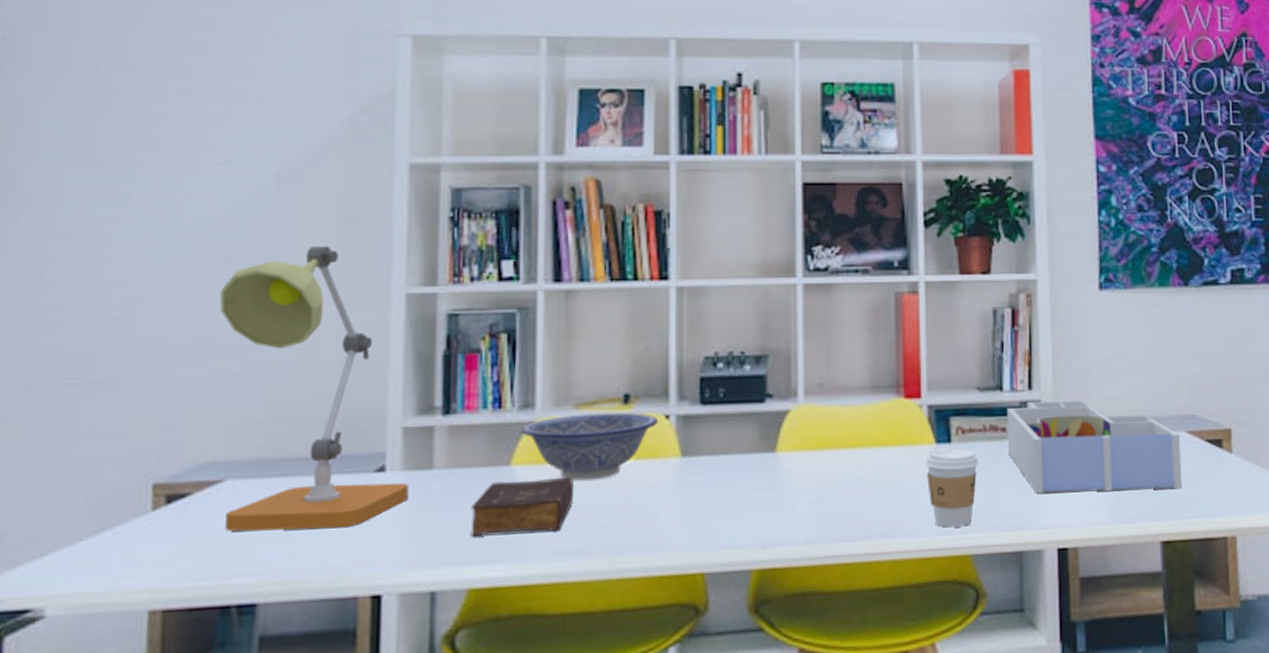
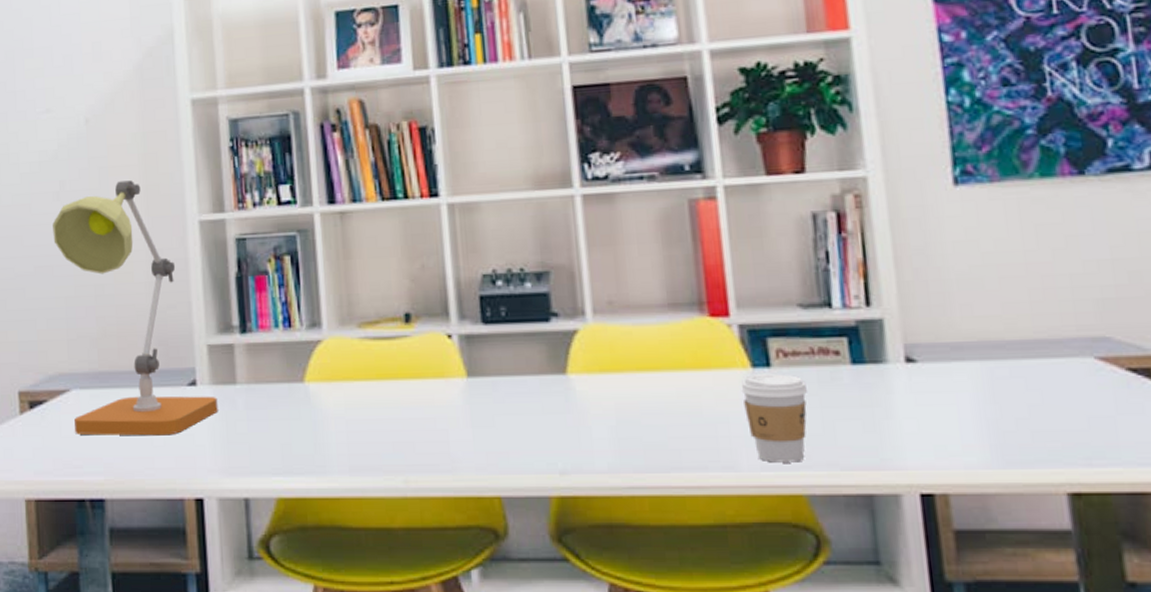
book: present [470,477,573,537] -> none [272,394,365,449]
decorative bowl: present [520,412,658,481] -> none [310,331,441,399]
desk organizer: present [1006,400,1183,494] -> none [838,318,1095,429]

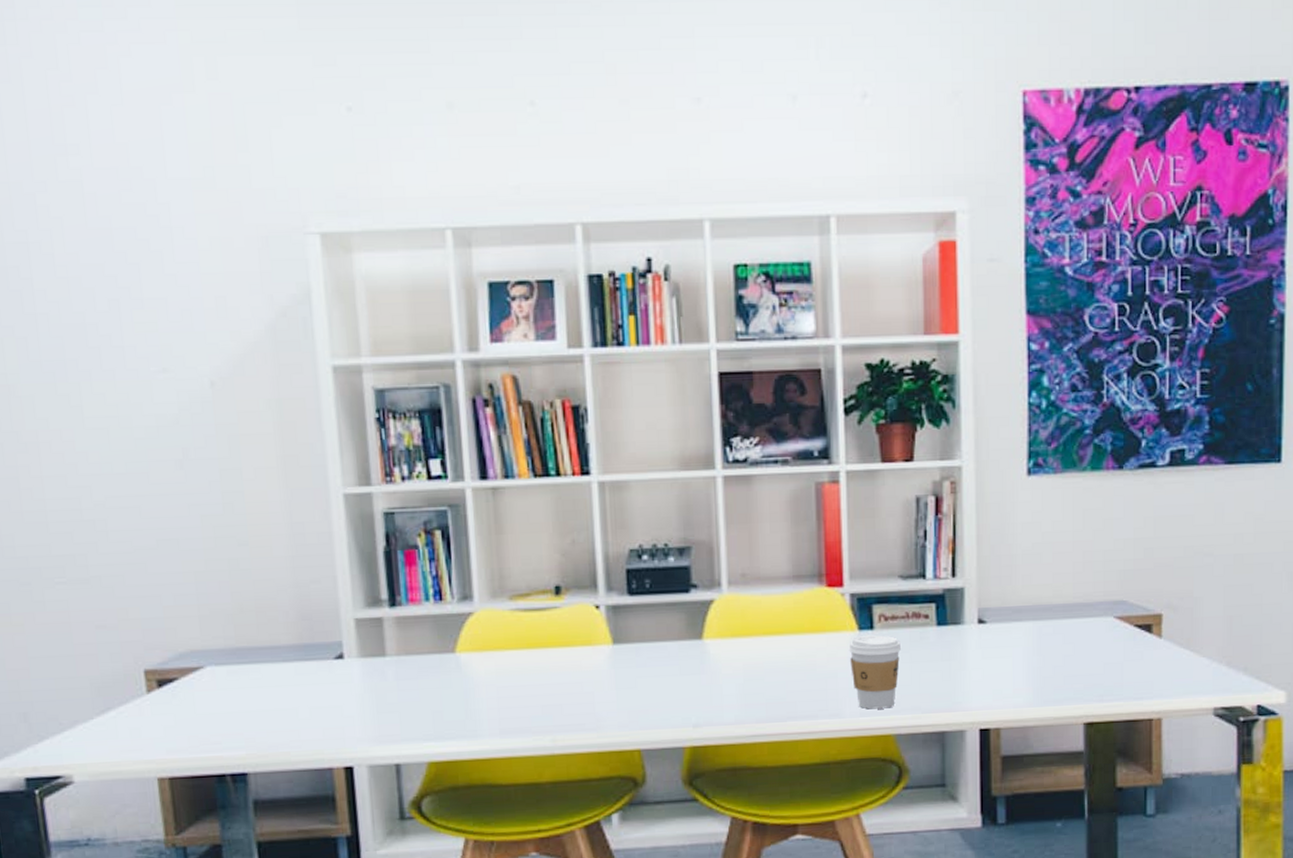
desk lamp: present [53,180,218,436] -> none [176,450,367,711]

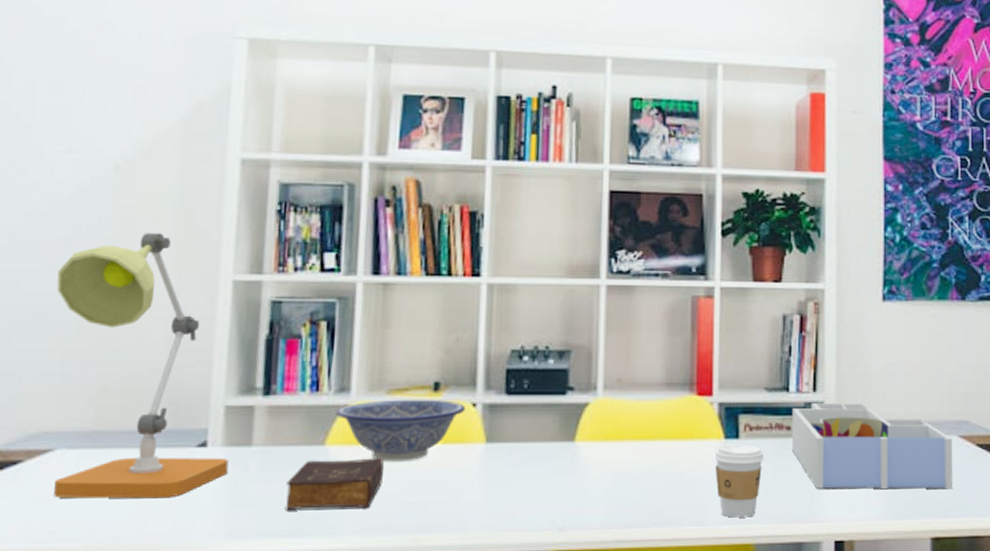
desk lamp: none [176,450,367,711] -> present [54,233,229,499]
book: none [423,663,515,717] -> present [285,458,384,511]
decorative bowl: none [461,603,589,666] -> present [335,399,465,462]
desk organizer: none [929,587,1108,677] -> present [791,402,953,489]

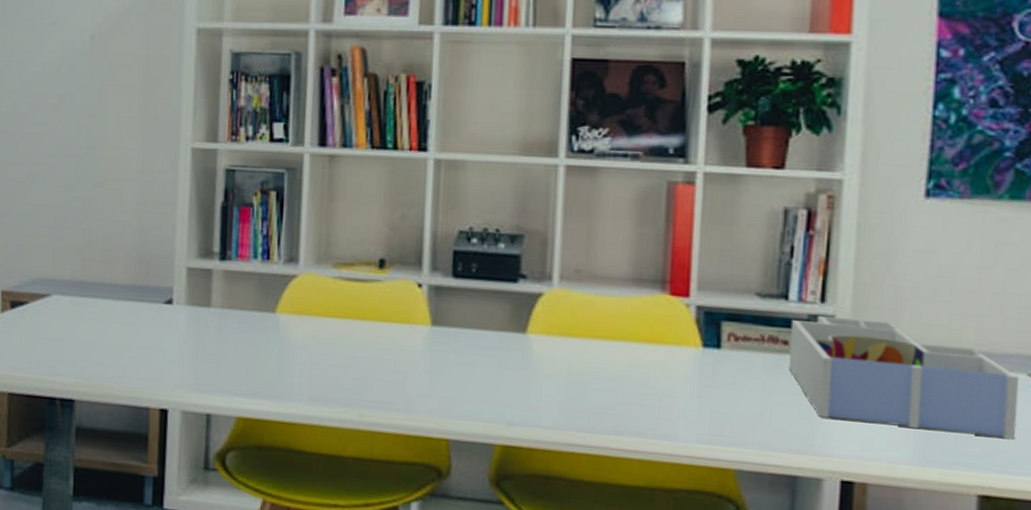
desk lamp: present [54,233,229,499] -> none [48,101,191,348]
book: present [285,458,384,511] -> none [240,326,330,378]
decorative bowl: present [335,399,465,462] -> none [285,273,411,336]
coffee cup: present [715,443,763,518] -> none [689,353,751,439]

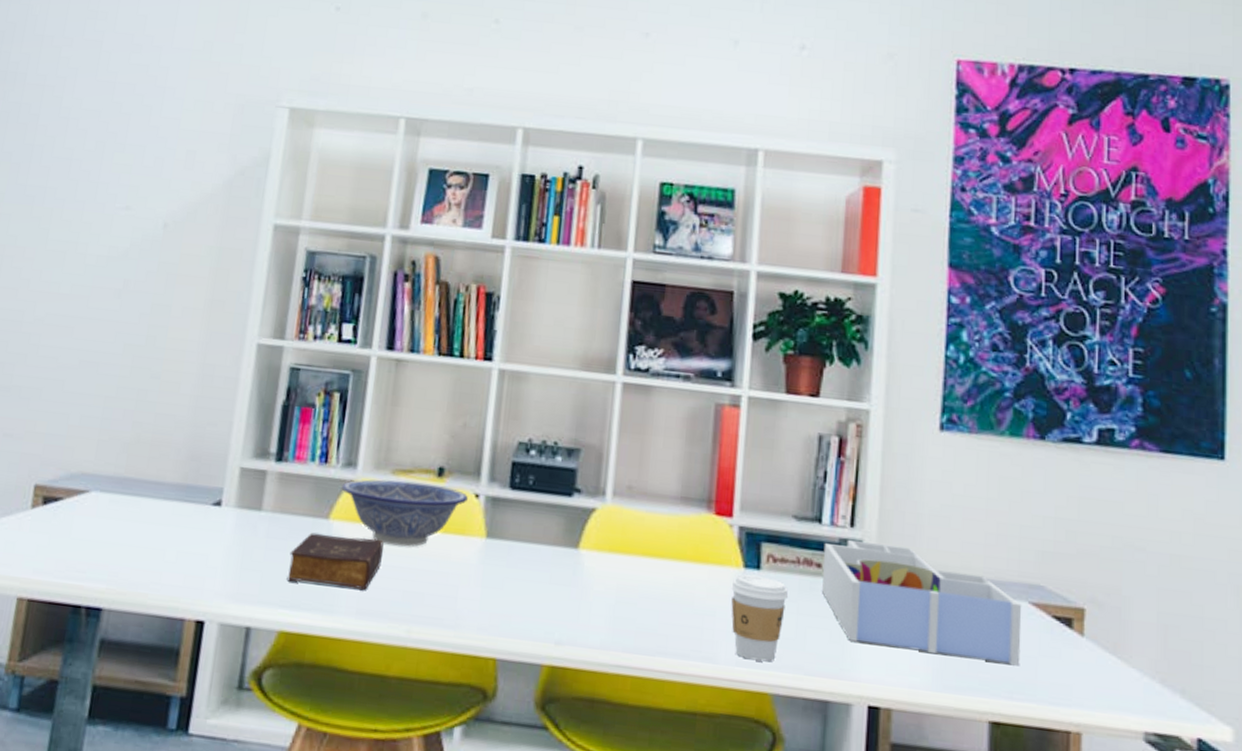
book: none [240,326,330,378] -> present [286,532,384,590]
decorative bowl: none [285,273,411,336] -> present [341,479,468,547]
coffee cup: none [689,353,751,439] -> present [731,573,788,662]

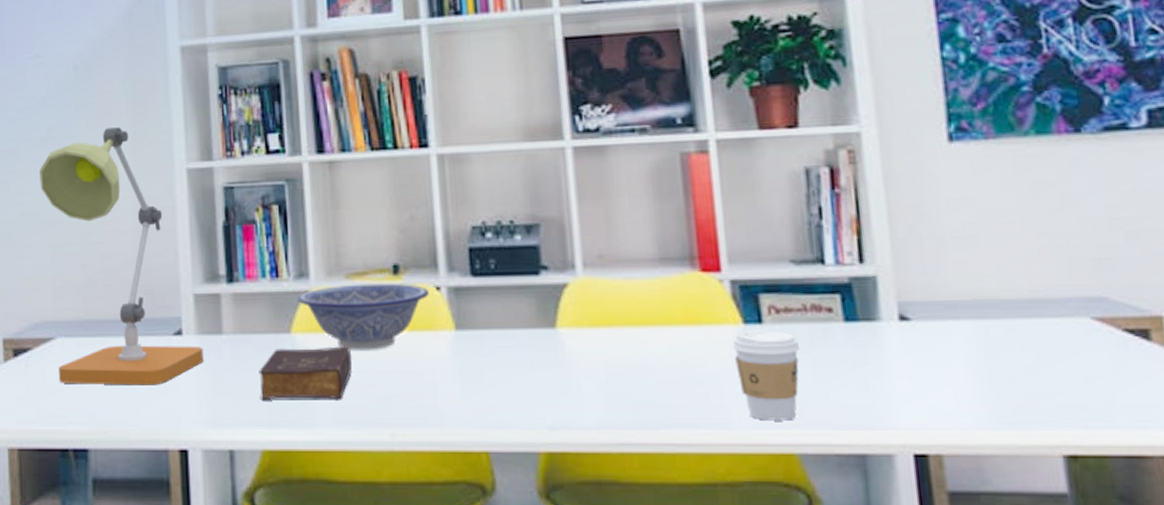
desk lamp: none [86,290,240,553] -> present [40,127,204,386]
desk organizer: present [821,539,1022,666] -> none [831,276,1092,391]

